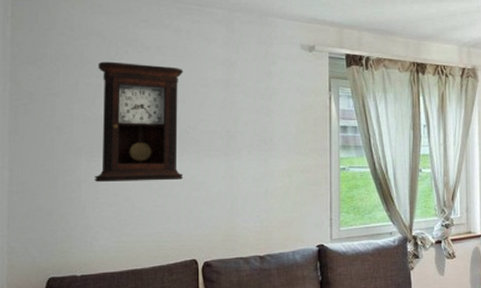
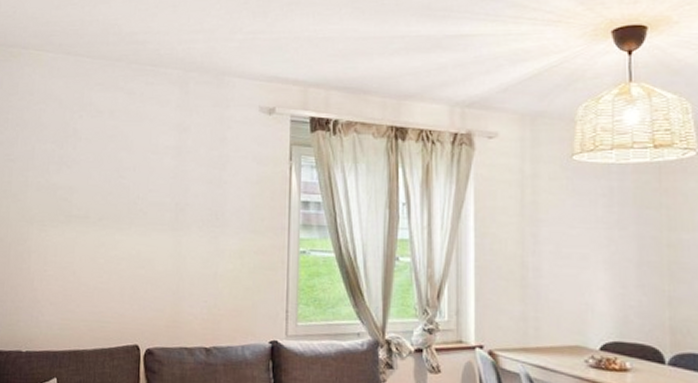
pendulum clock: present [95,61,184,183] -> none [44,127,135,256]

